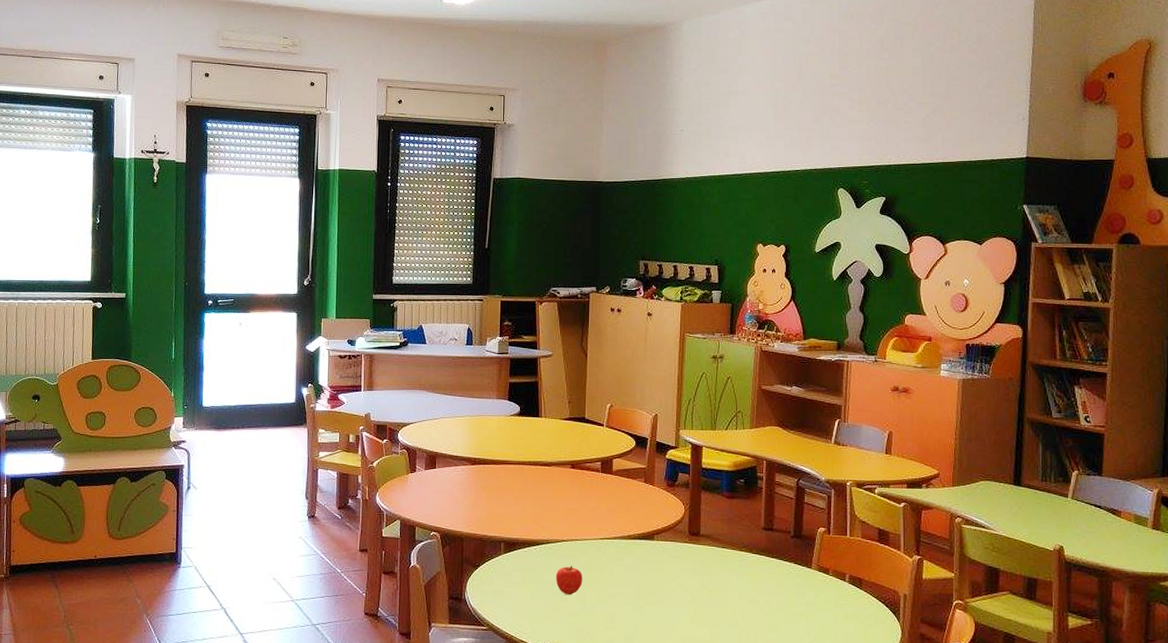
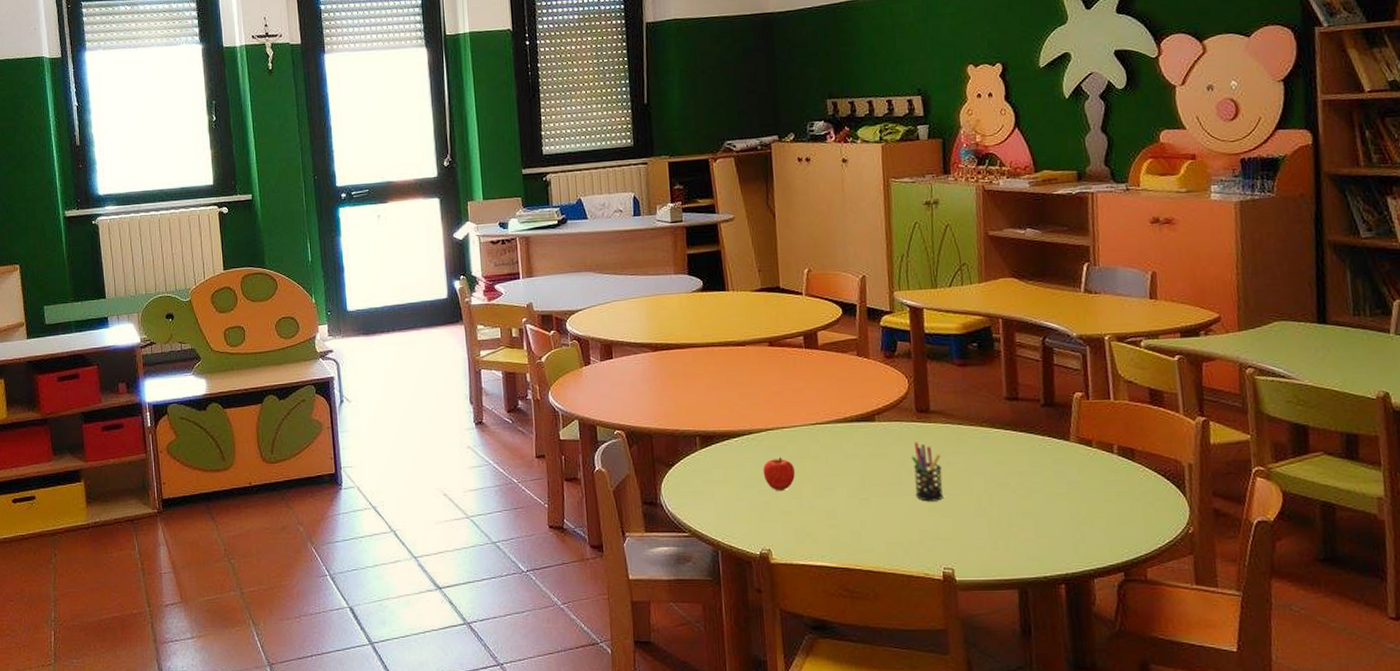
pen holder: none [681,560,705,613] -> present [912,442,944,502]

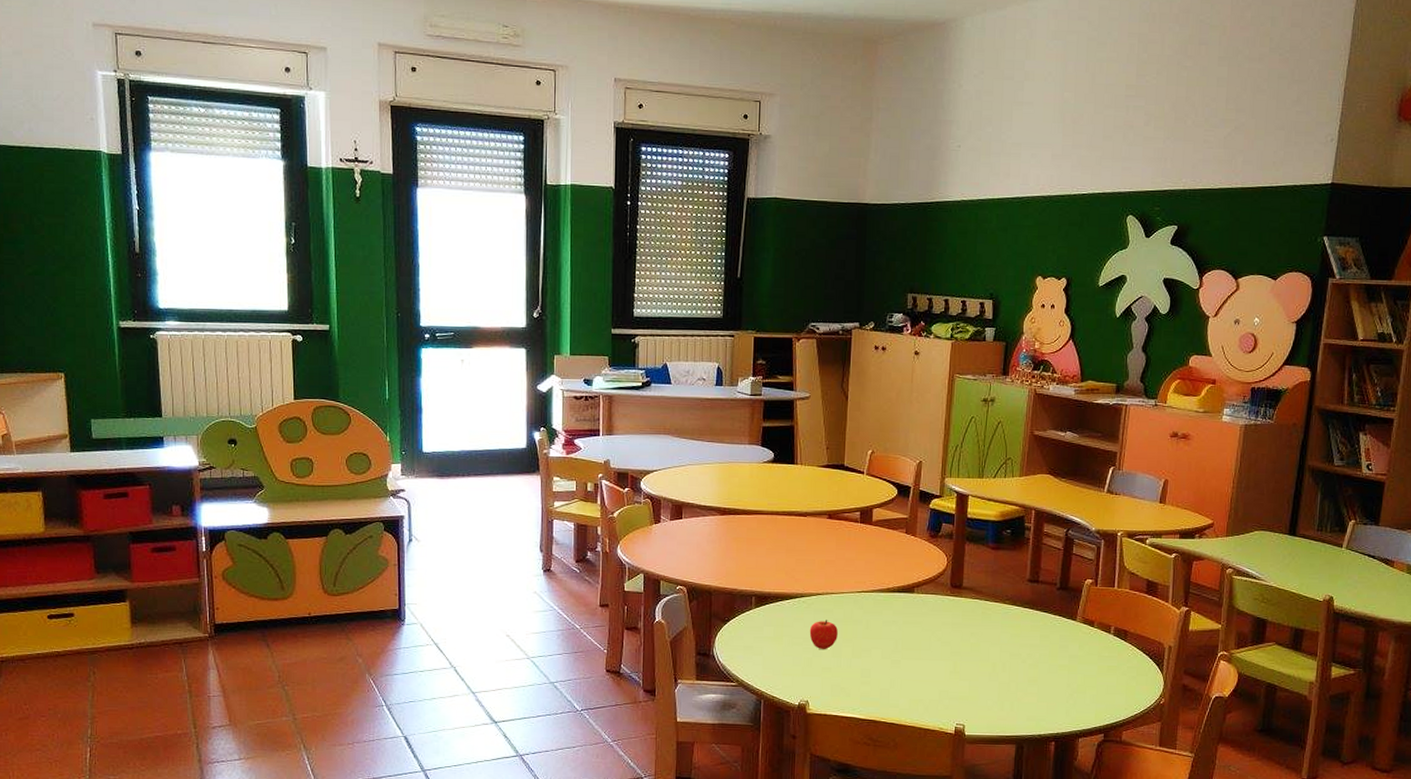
pen holder: present [912,442,944,502] -> none [940,613,966,666]

